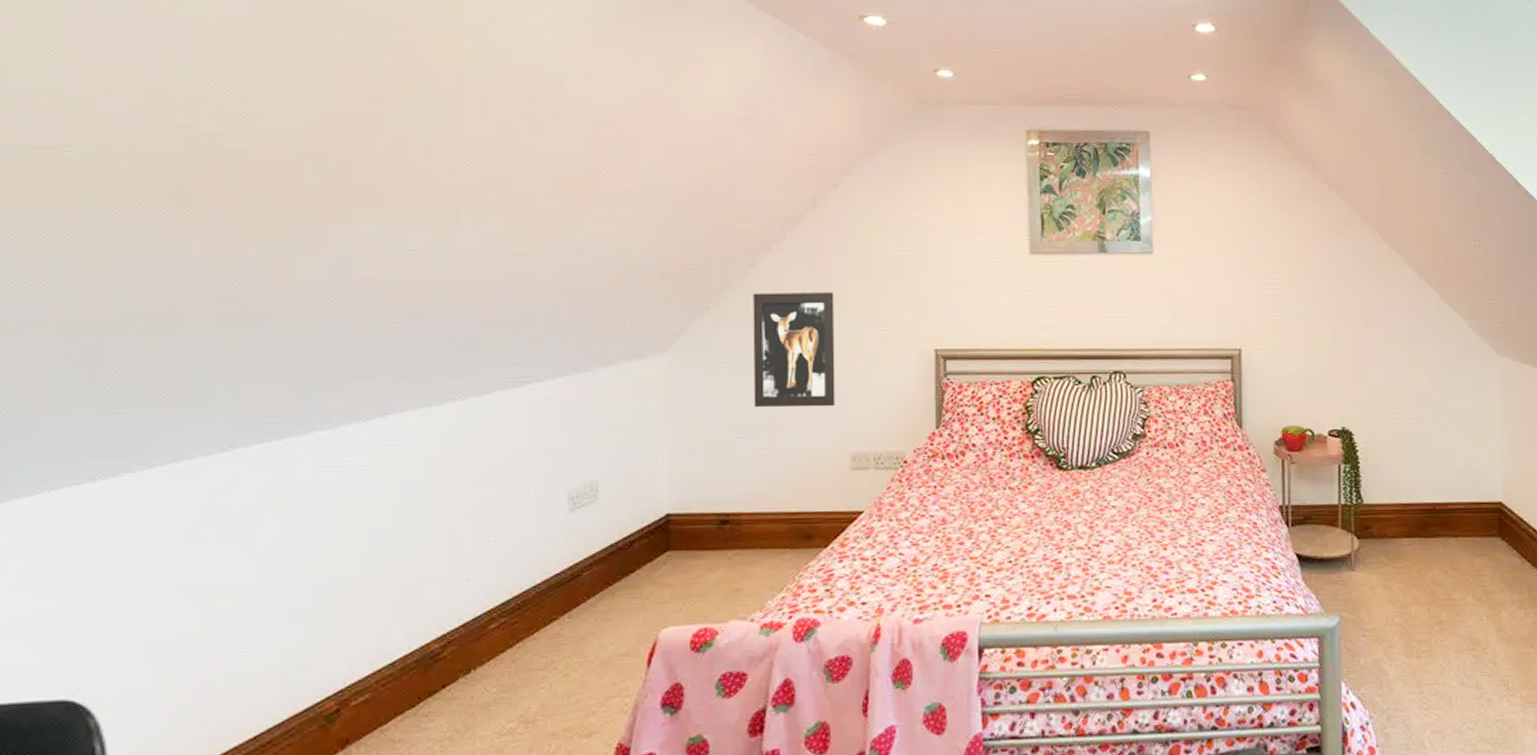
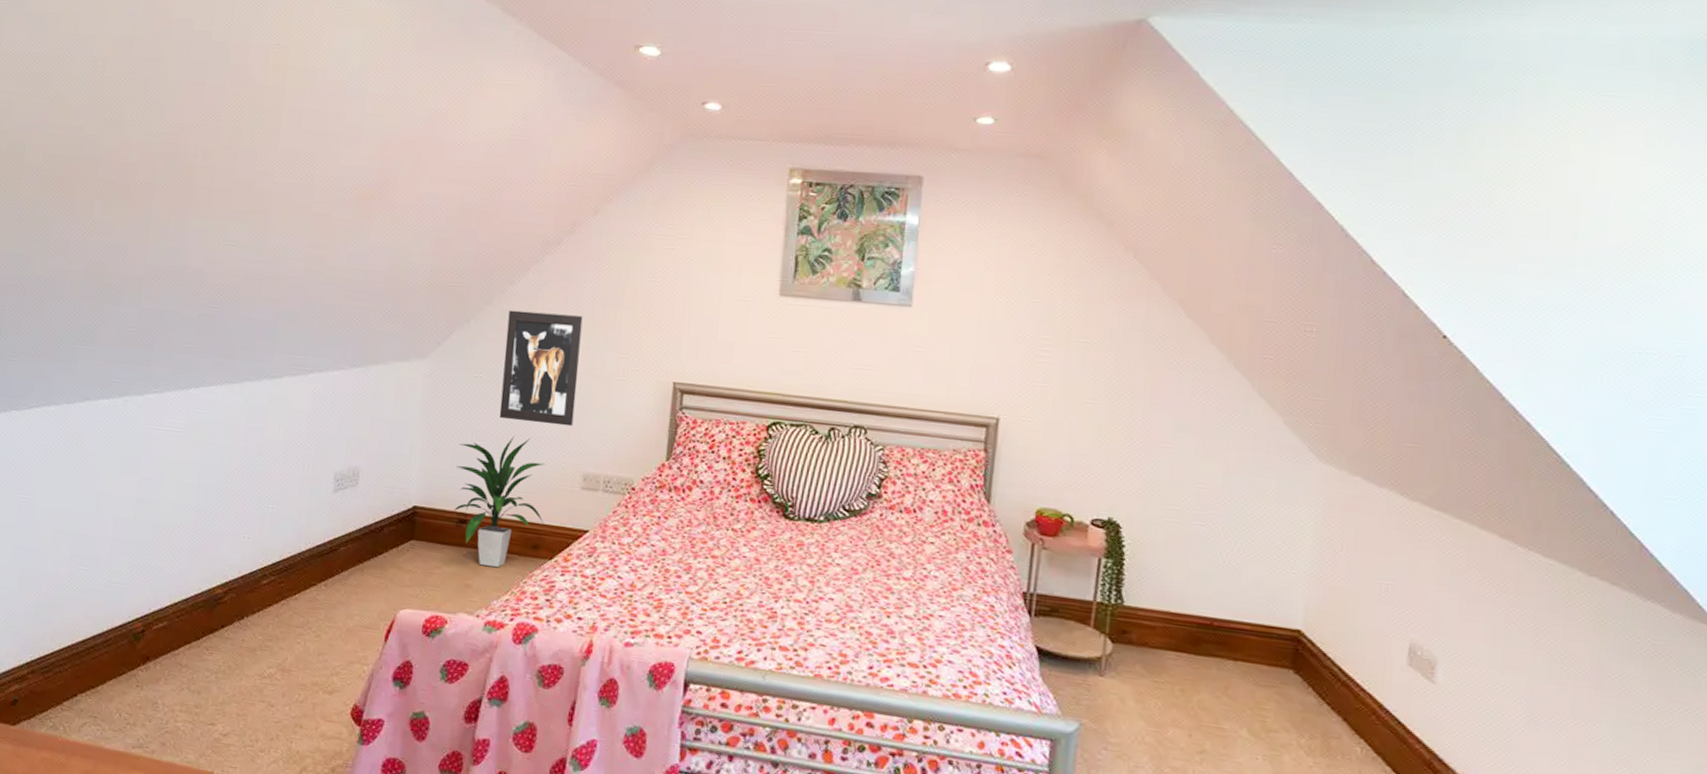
indoor plant: none [711,424,815,566] -> present [453,436,546,568]

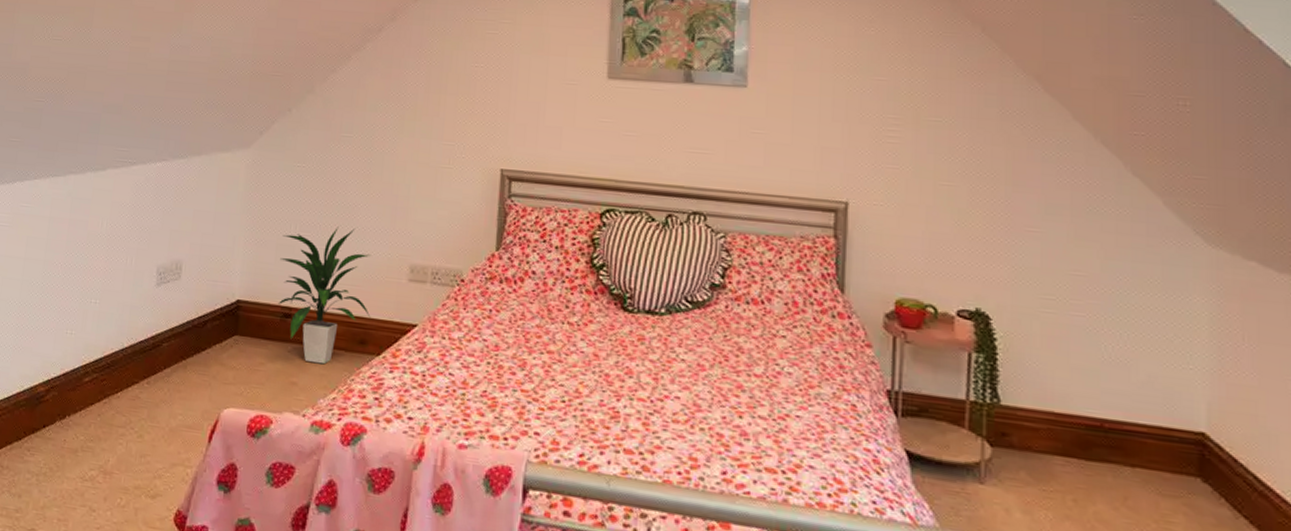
wall art: present [499,310,583,427] -> none [322,98,406,216]

